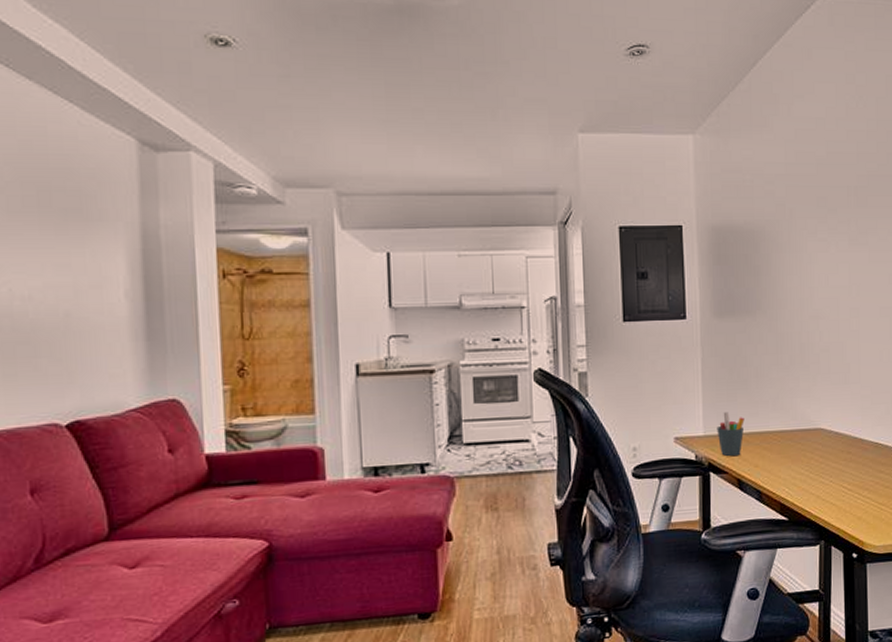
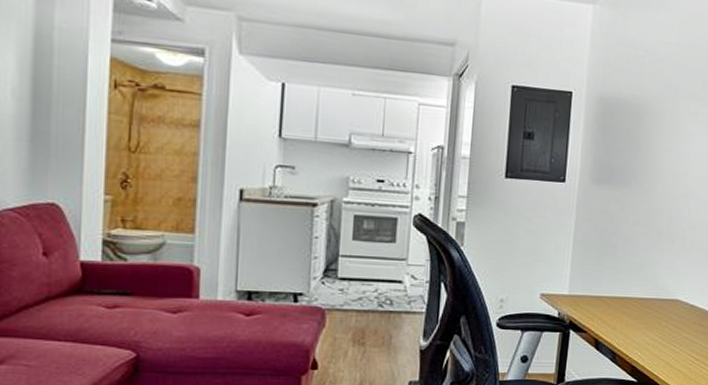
pen holder: present [717,412,744,457] -> none [581,275,608,318]

